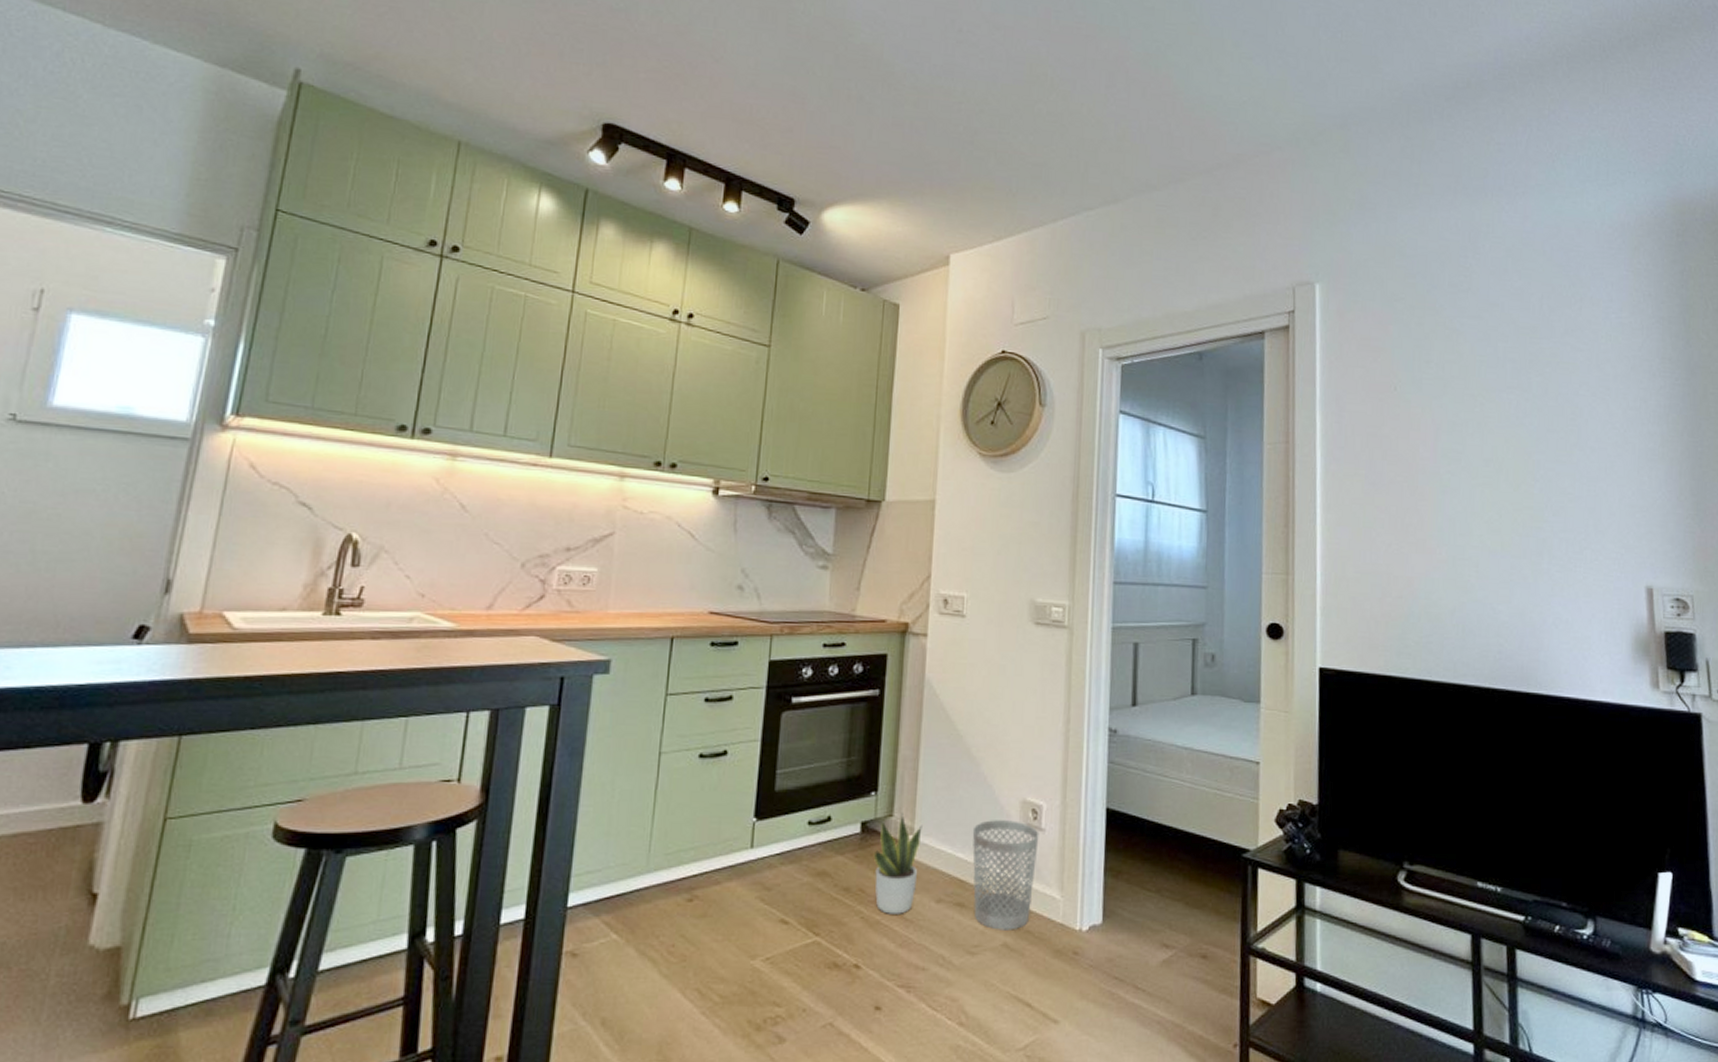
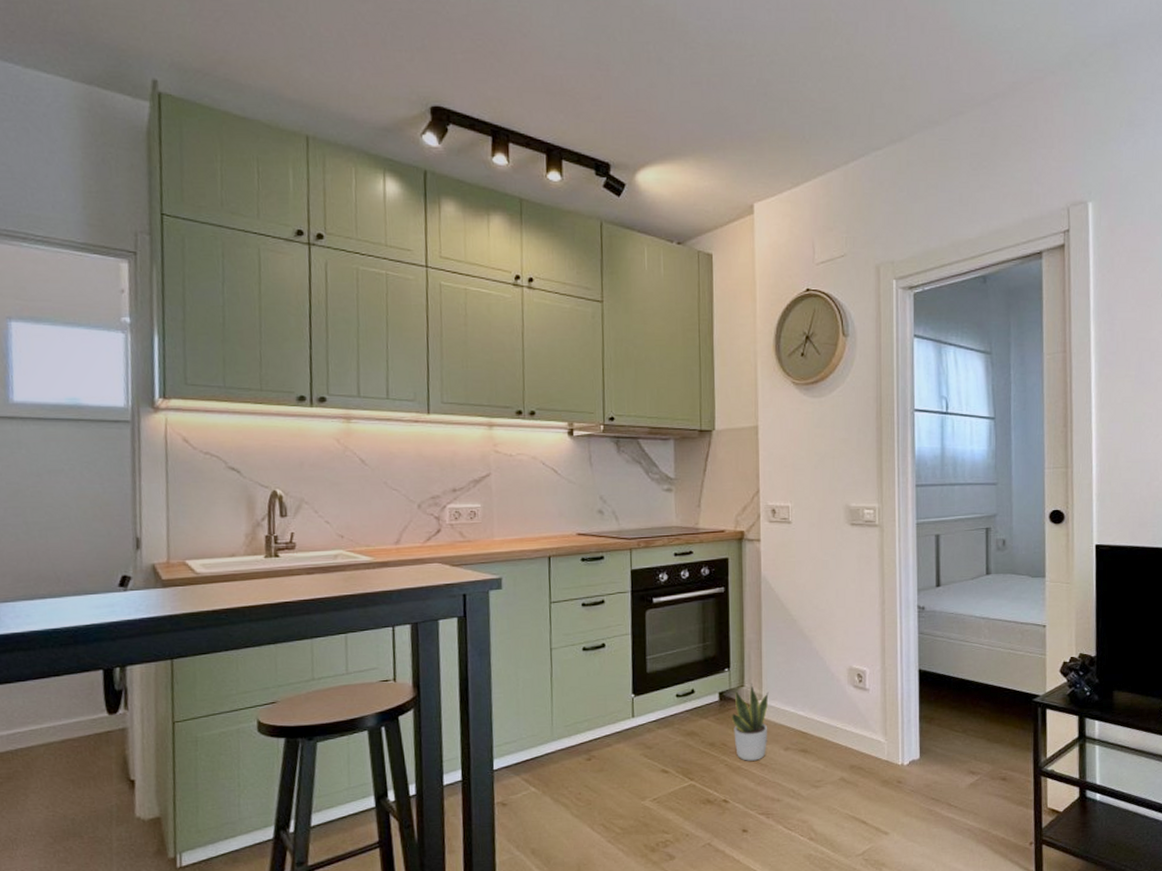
wastebasket: present [972,820,1039,930] -> none [810,684,865,768]

